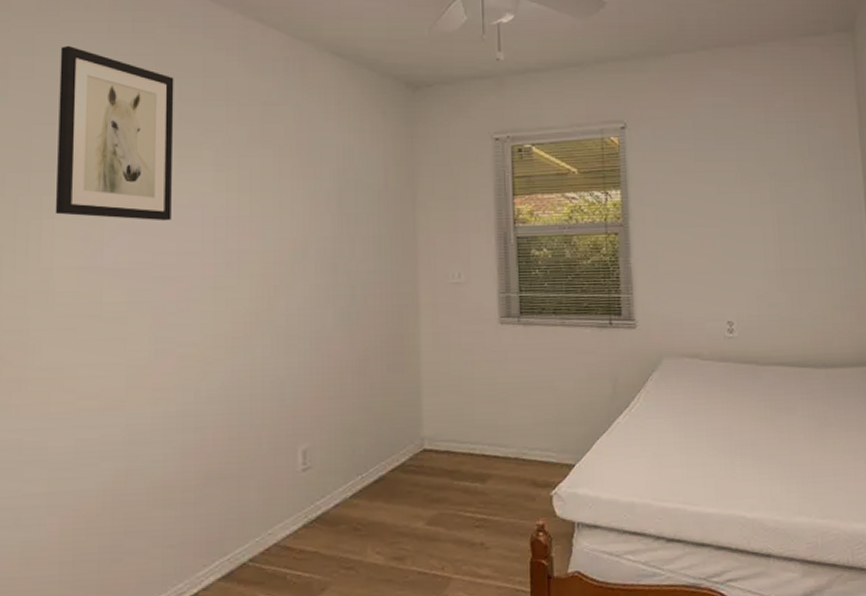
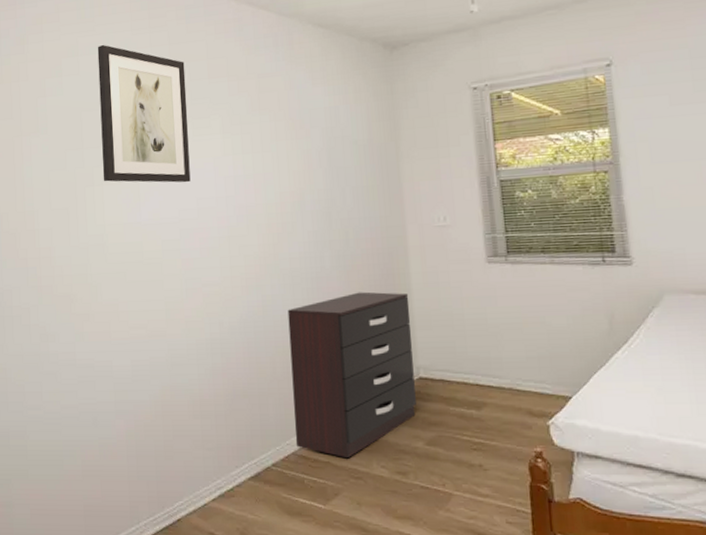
dresser: none [279,354,419,546] -> present [287,291,416,459]

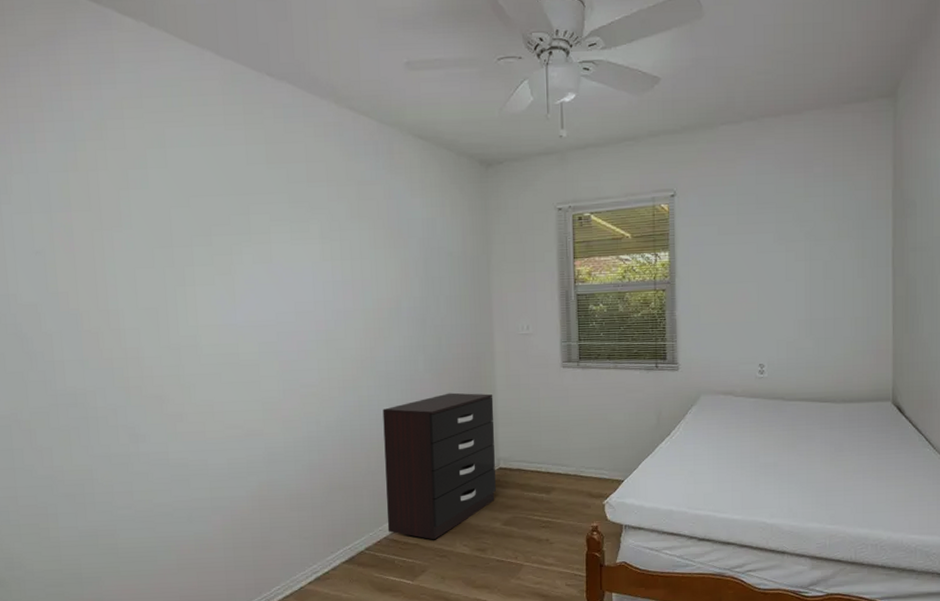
wall art: present [97,44,191,183] -> none [187,137,288,286]

